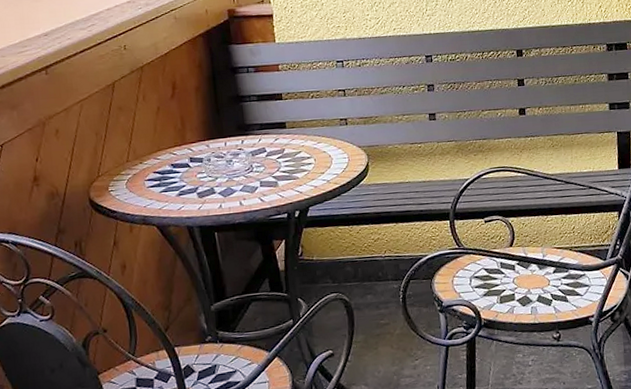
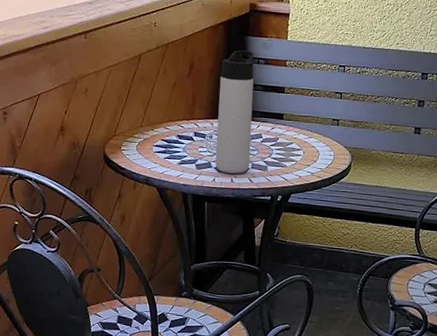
thermos bottle: none [207,60,258,197] -> present [215,50,254,174]

